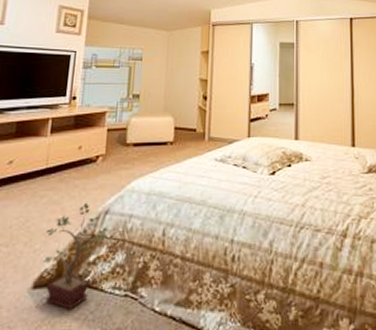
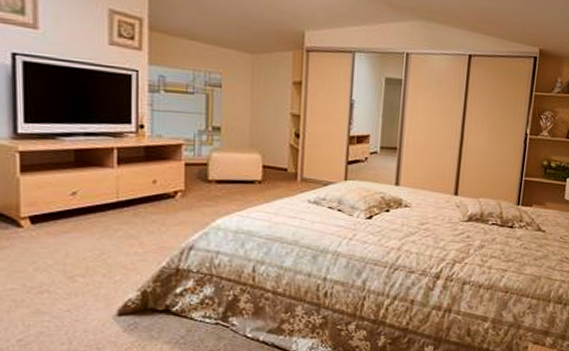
potted plant: present [44,202,109,309] -> none [125,237,195,334]

